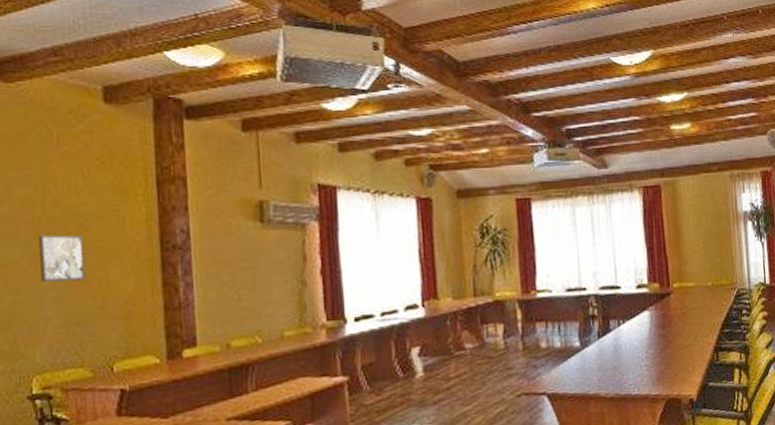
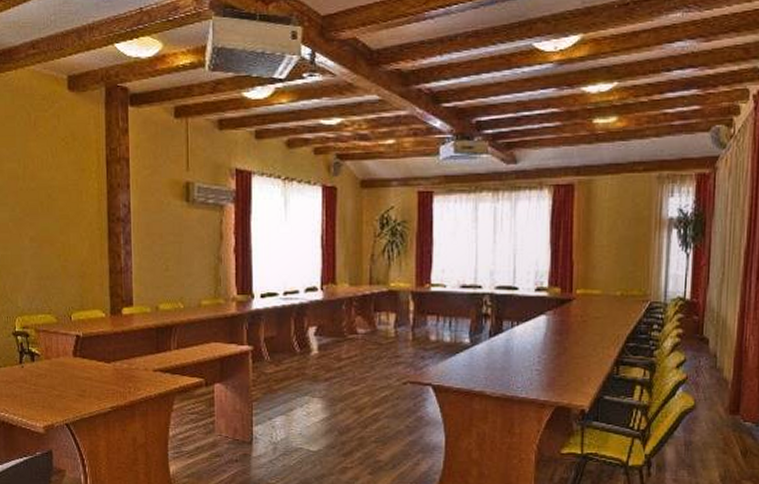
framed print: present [39,234,85,283] -> none [21,203,53,242]

